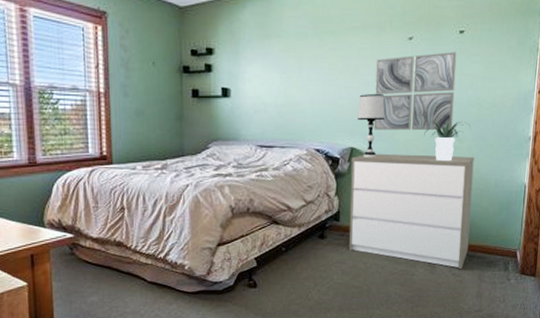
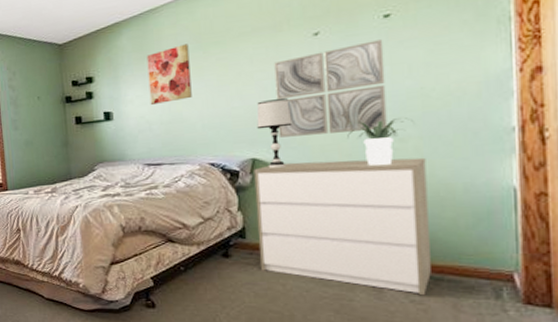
wall art: none [267,29,307,86] -> present [147,44,192,105]

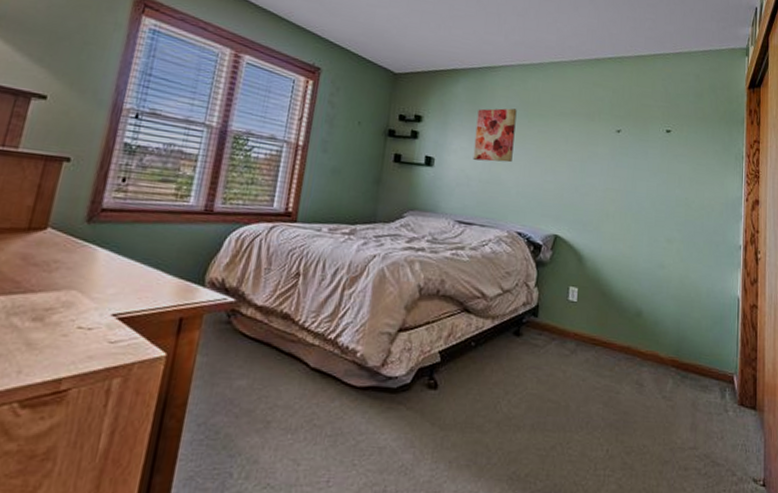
dresser: present [254,157,431,296] -> none [546,244,684,392]
table lamp: present [256,98,293,169] -> none [563,180,592,250]
wall art: present [274,39,388,138] -> none [579,147,664,228]
potted plant: present [347,118,415,166] -> none [631,216,679,261]

